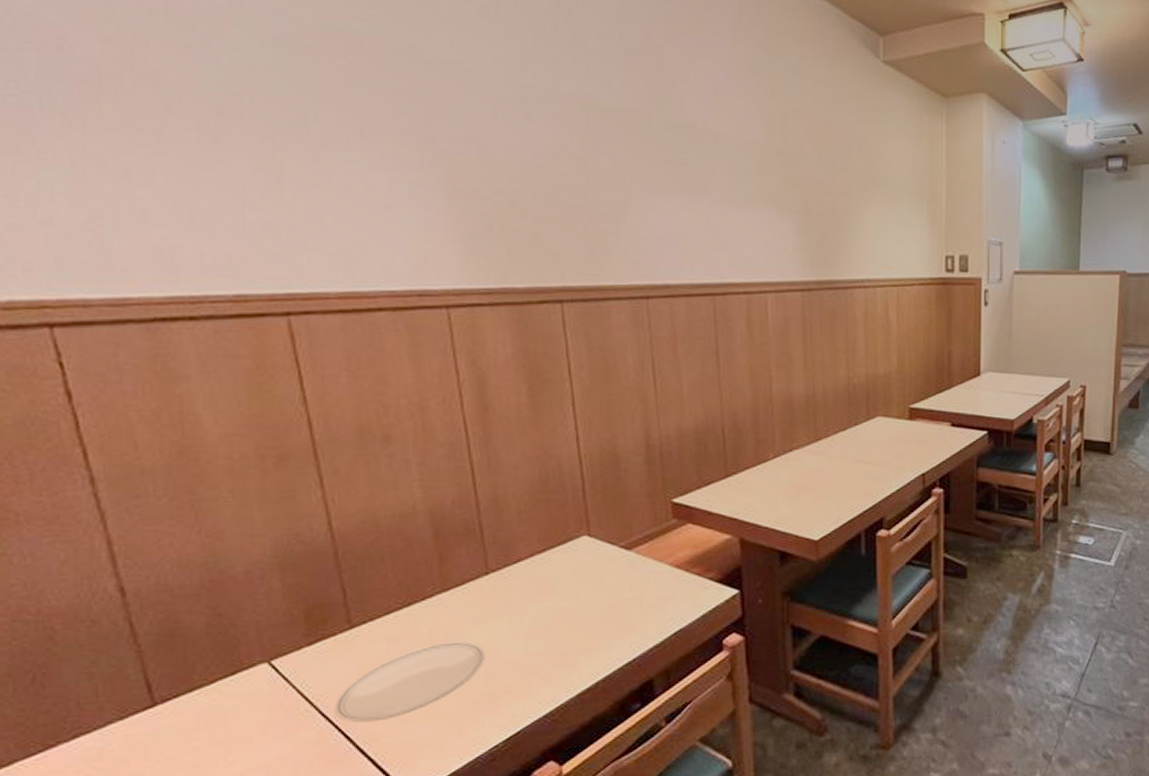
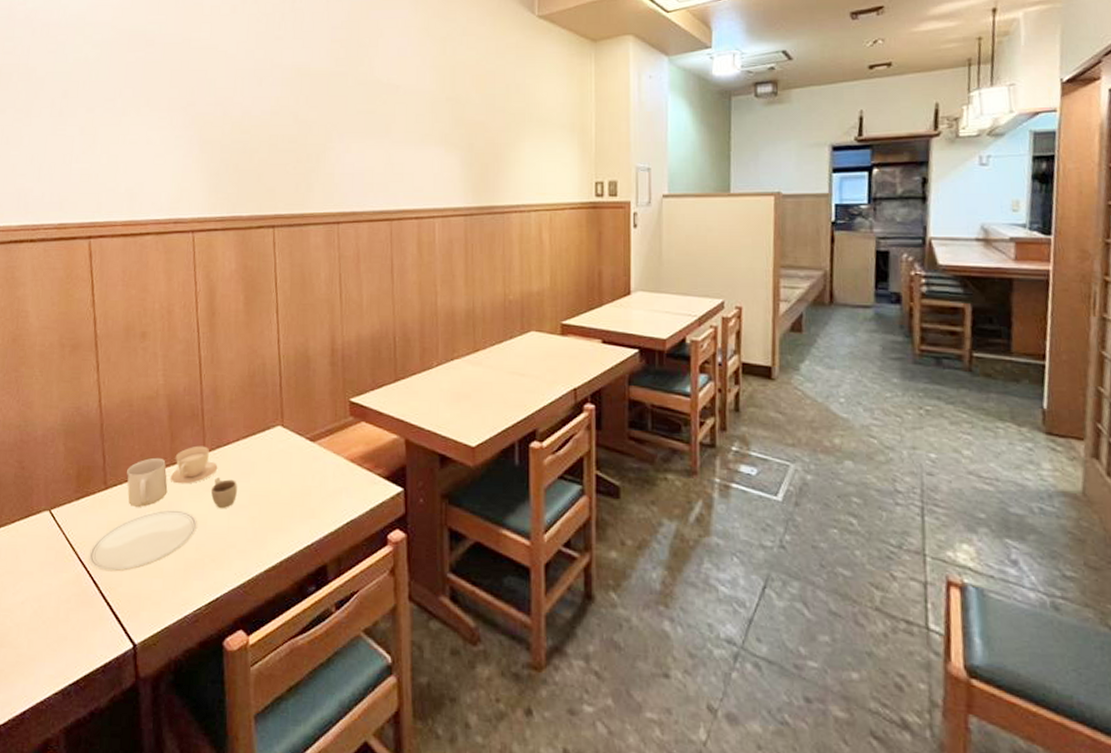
cup: none [380,584,441,645] -> present [126,457,168,507]
teacup: none [442,566,507,613] -> present [170,445,218,484]
cup: none [499,600,535,635] -> present [210,477,237,509]

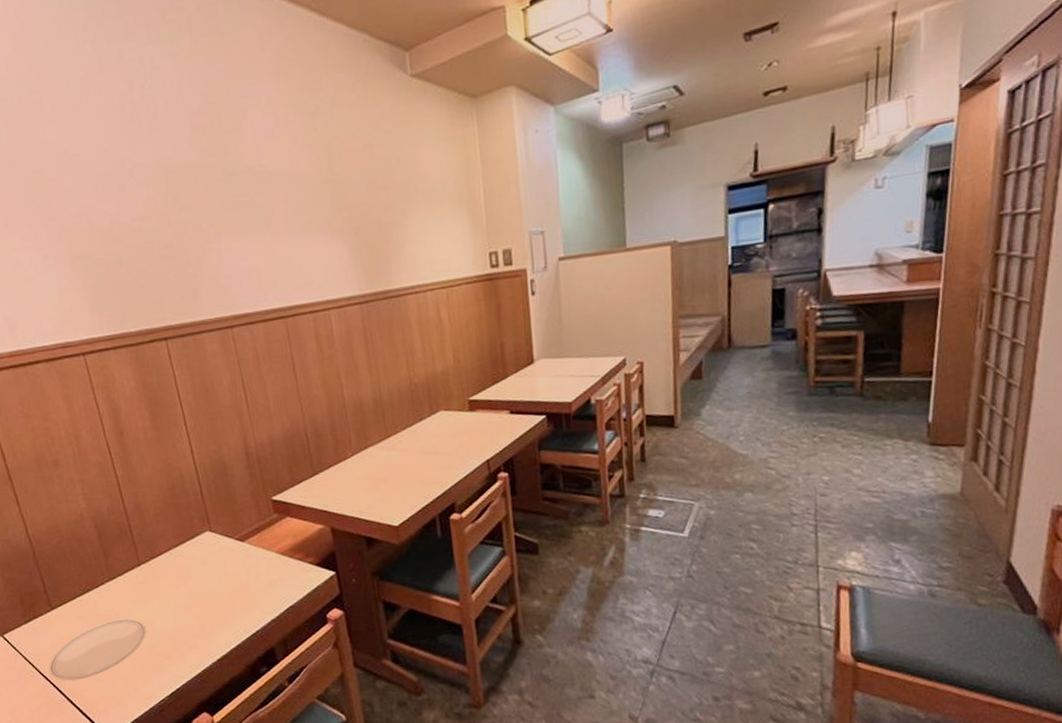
cup: present [126,457,168,507] -> none [68,575,112,622]
teacup: present [170,445,218,484] -> none [111,559,156,596]
cup: present [210,477,237,509] -> none [152,585,179,613]

